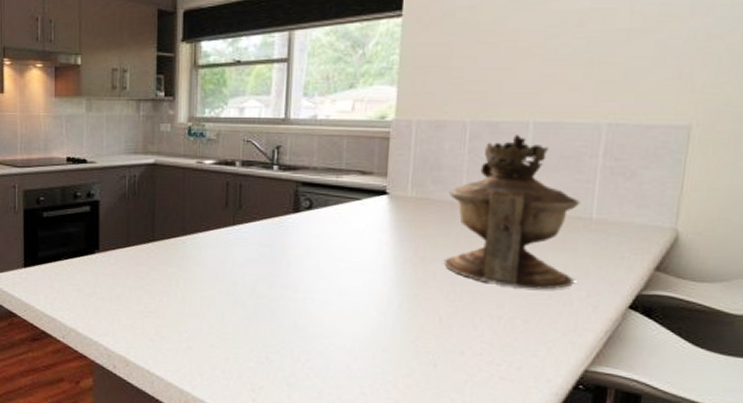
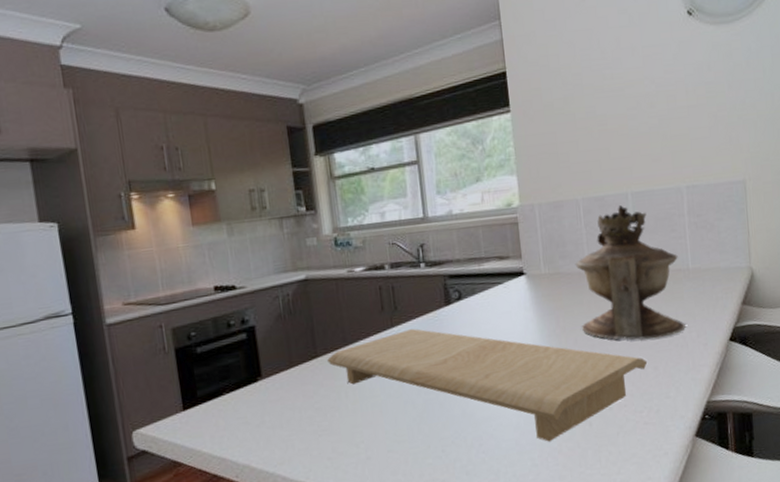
cutting board: none [164,229,517,373] -> present [327,328,648,442]

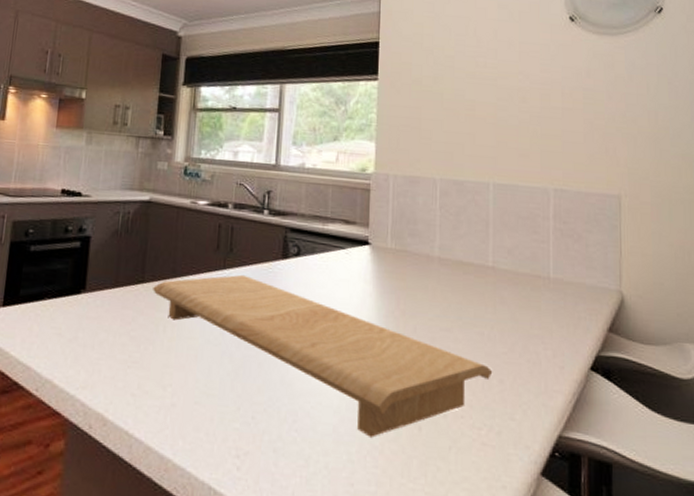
oil lamp: present [575,205,686,340] -> none [422,194,540,349]

